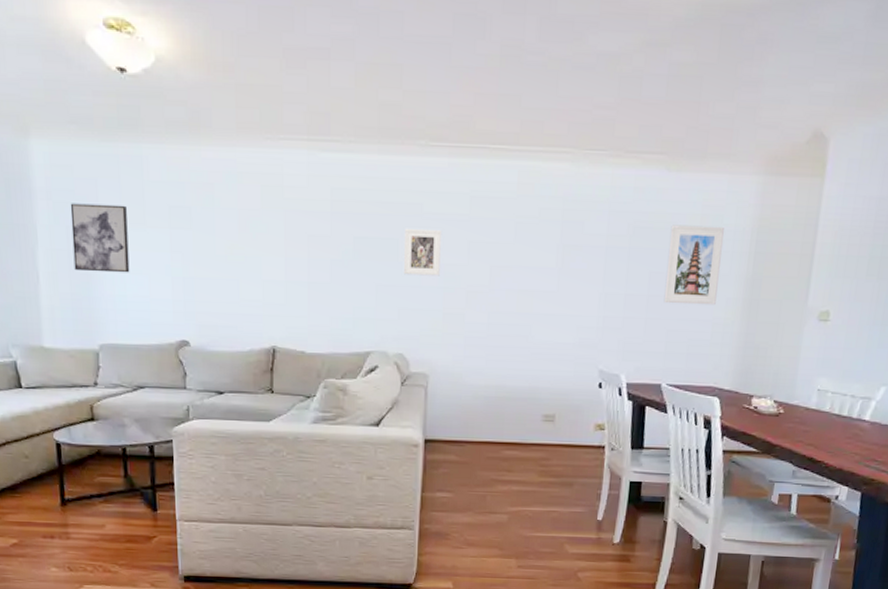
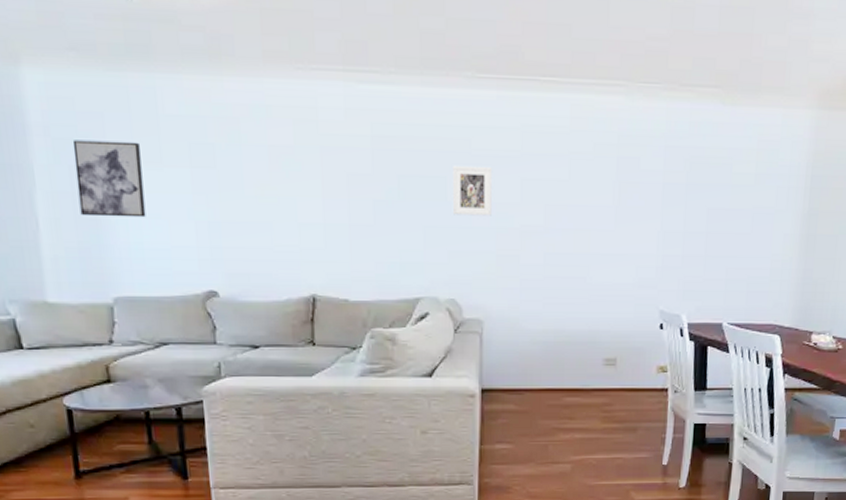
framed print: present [663,224,724,306] -> none [722,160,780,242]

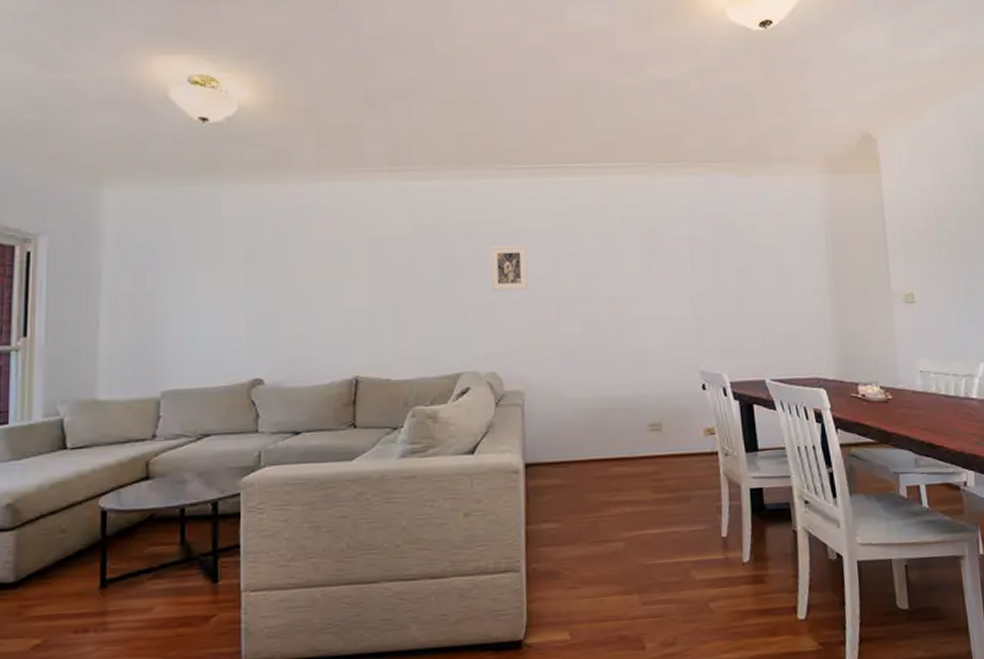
wall art: present [72,140,146,218] -> none [139,244,201,315]

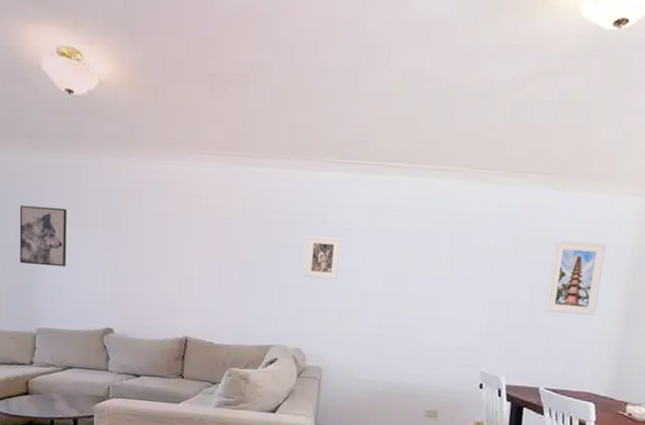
wall art: none [139,244,201,315] -> present [19,205,67,267]
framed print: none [748,222,804,299] -> present [545,240,606,317]

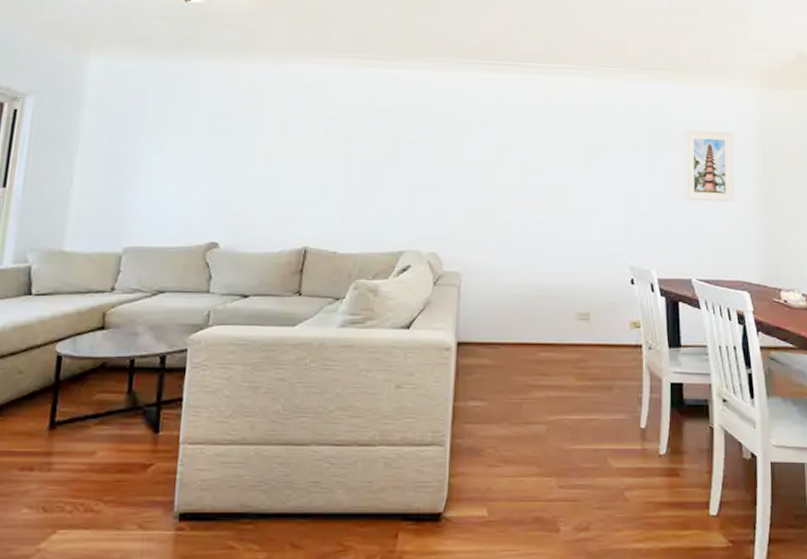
wall art: present [19,205,67,267] -> none [111,112,173,177]
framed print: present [304,235,340,280] -> none [437,133,474,177]

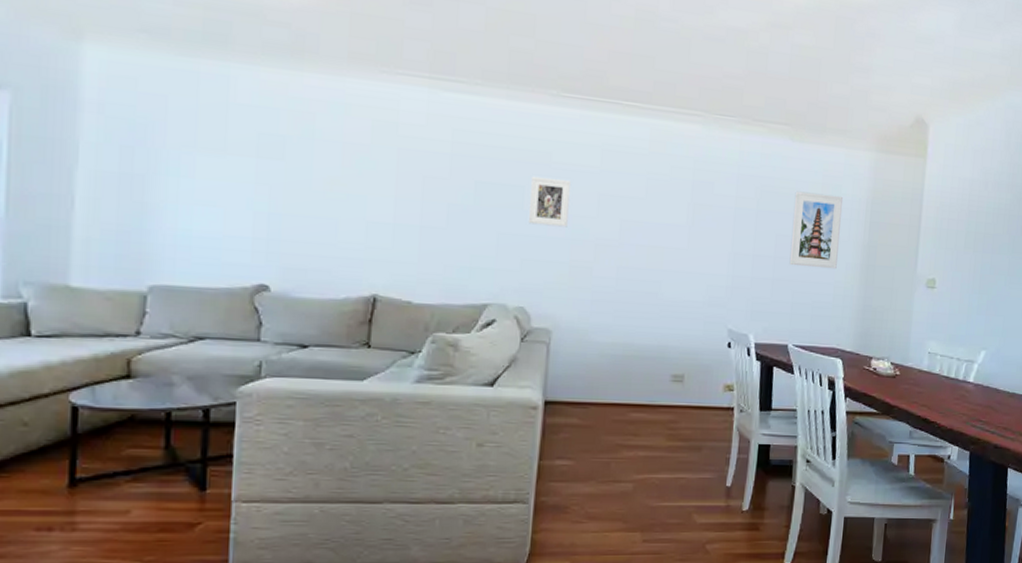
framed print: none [437,133,474,177] -> present [528,176,570,228]

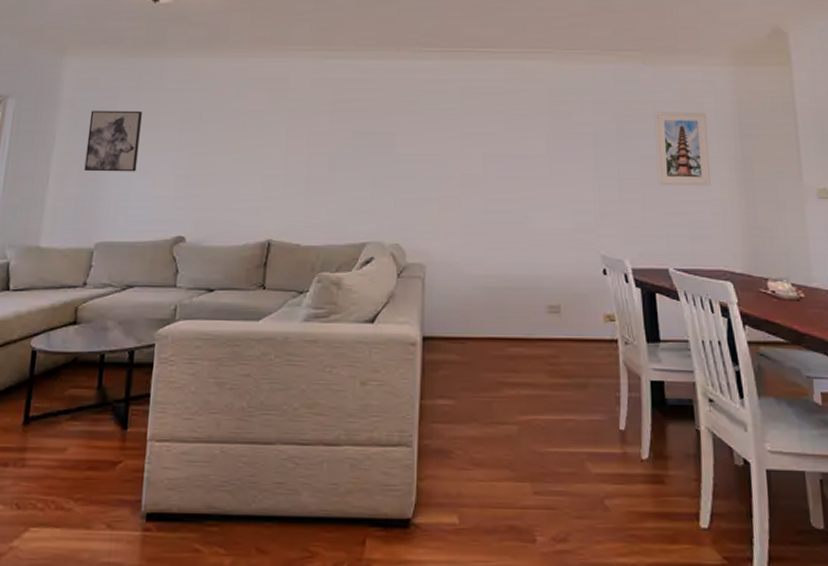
wall art: none [125,120,203,204] -> present [84,110,142,172]
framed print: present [528,176,570,228] -> none [399,122,435,166]

